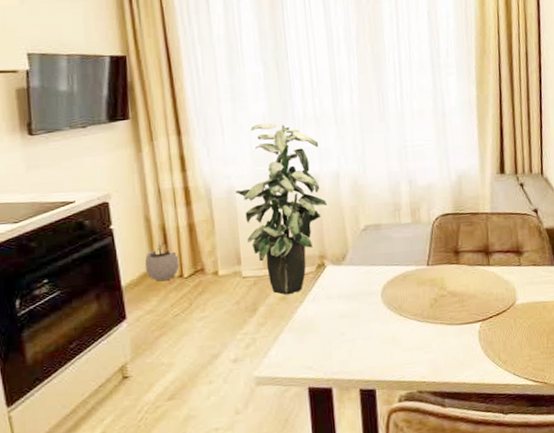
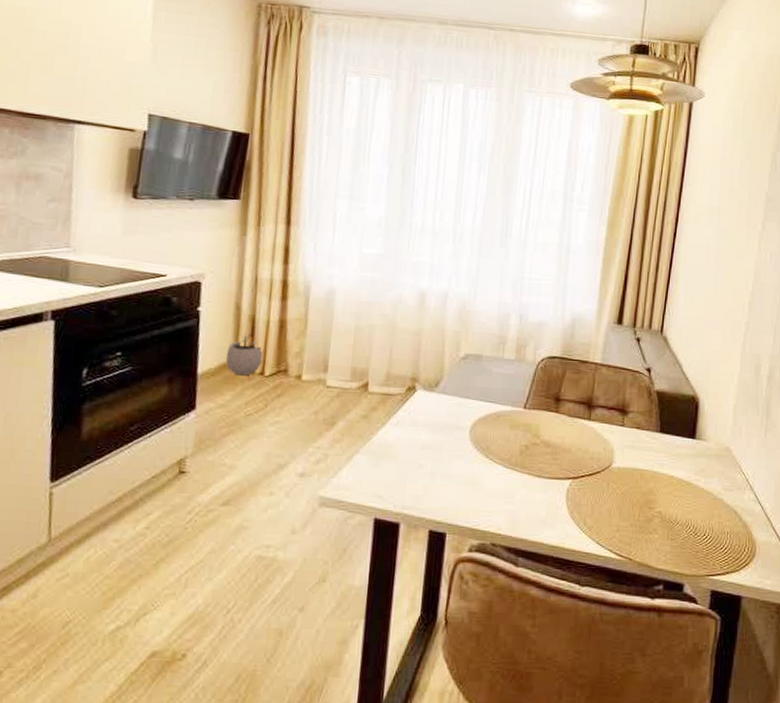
indoor plant: present [235,123,327,295] -> none [336,227,432,414]

